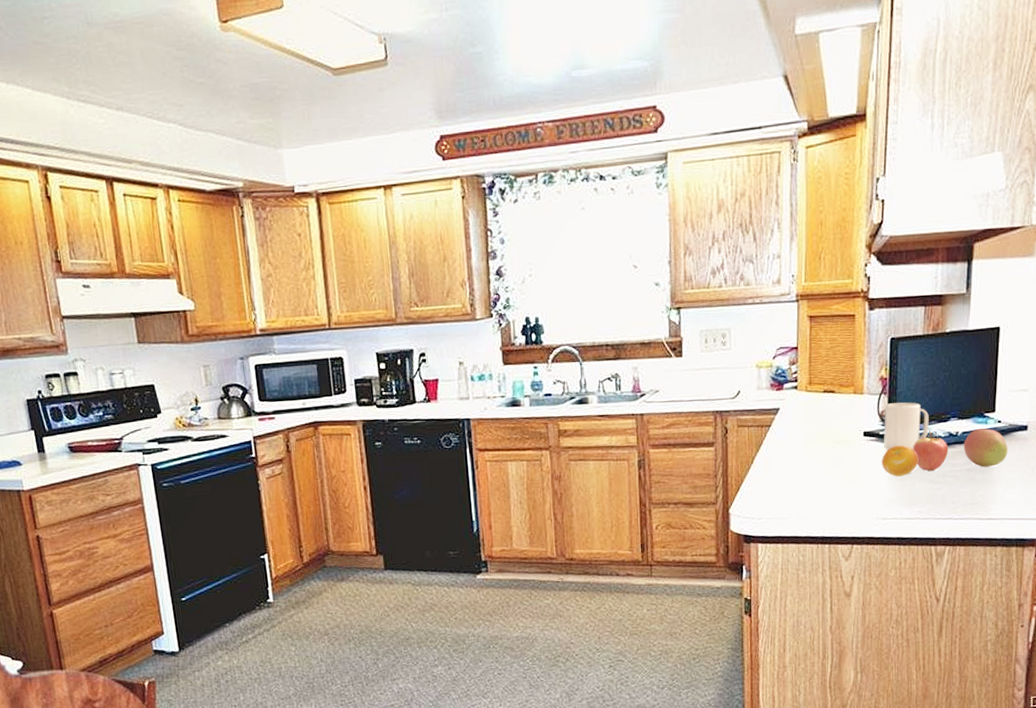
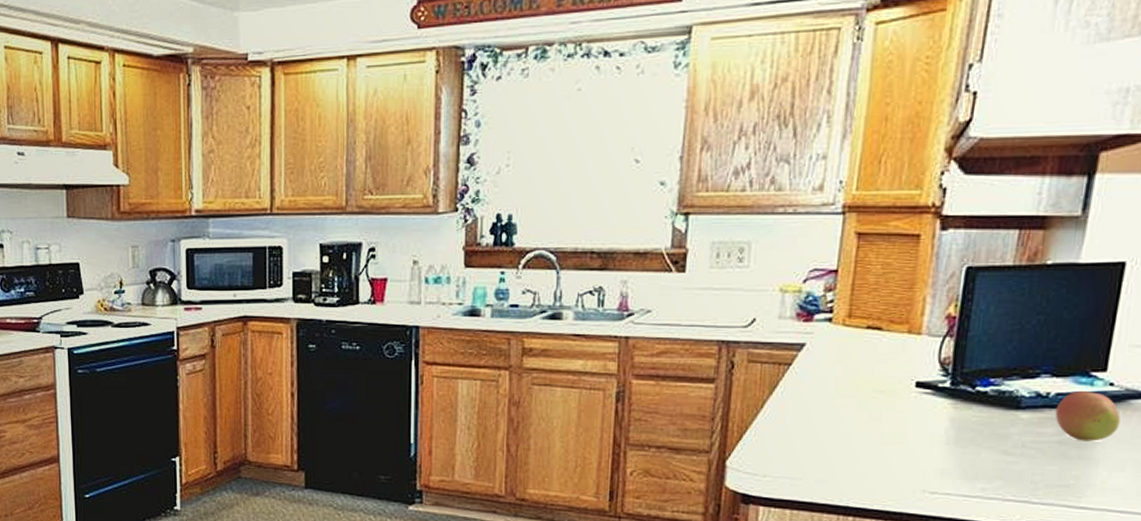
fruit: present [882,445,918,477] -> none [937,403,990,443]
mug: present [884,402,929,450] -> none [942,349,1010,410]
fruit: present [913,429,948,472] -> none [982,386,1034,440]

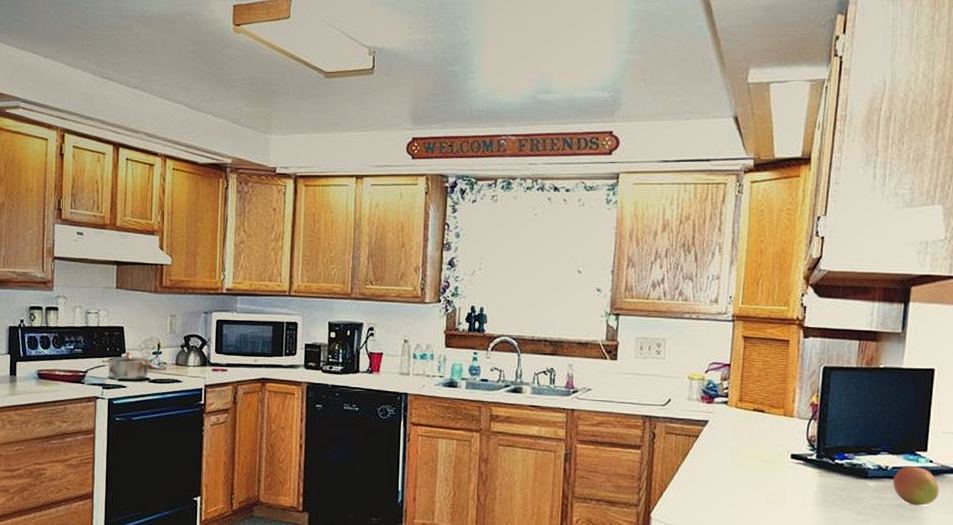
cooking pot: none [57,292,119,326] -> present [101,352,155,381]

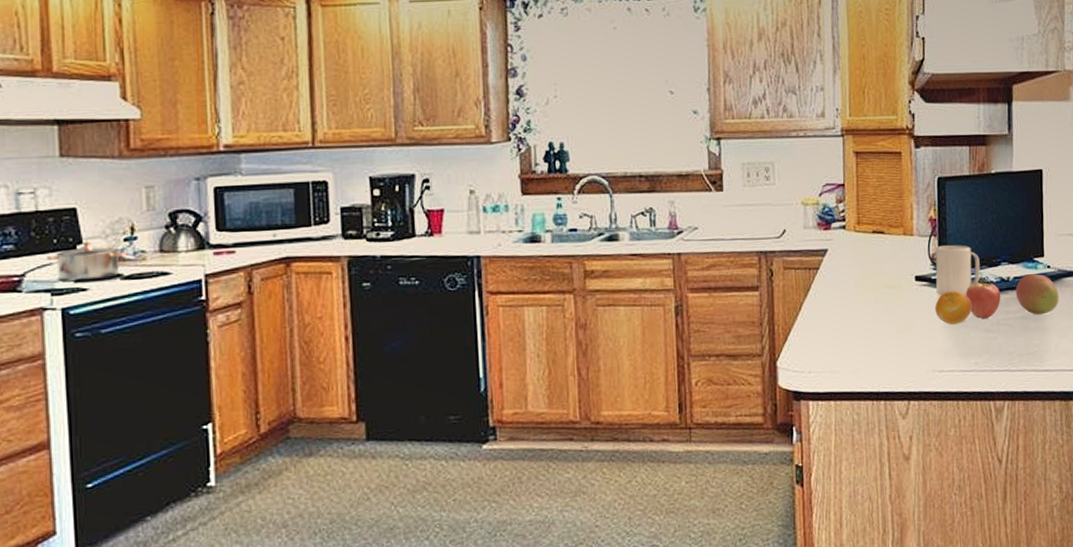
fruit: none [808,472,846,504] -> present [935,291,972,326]
mug: none [811,430,859,479] -> present [935,245,981,296]
fruit: none [840,460,877,502] -> present [965,274,1001,319]

